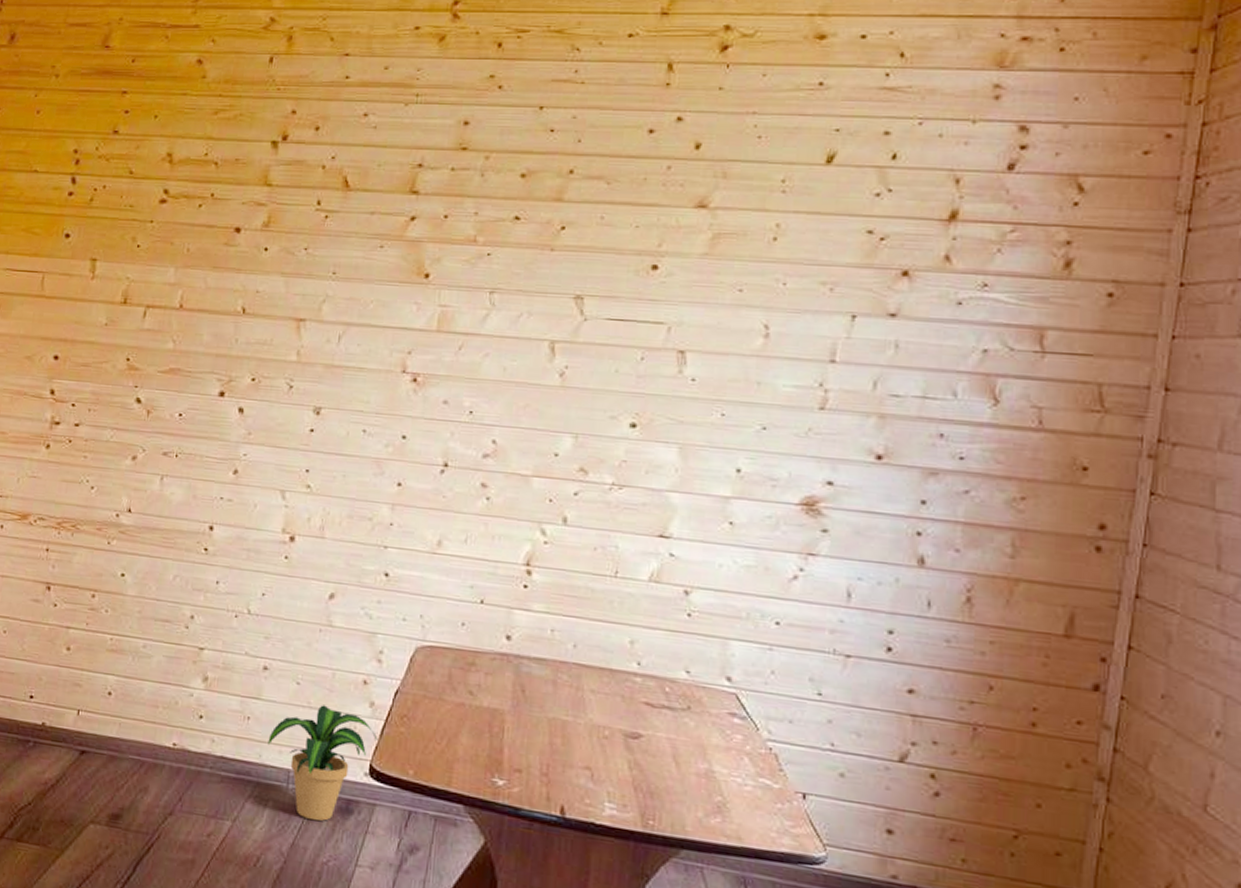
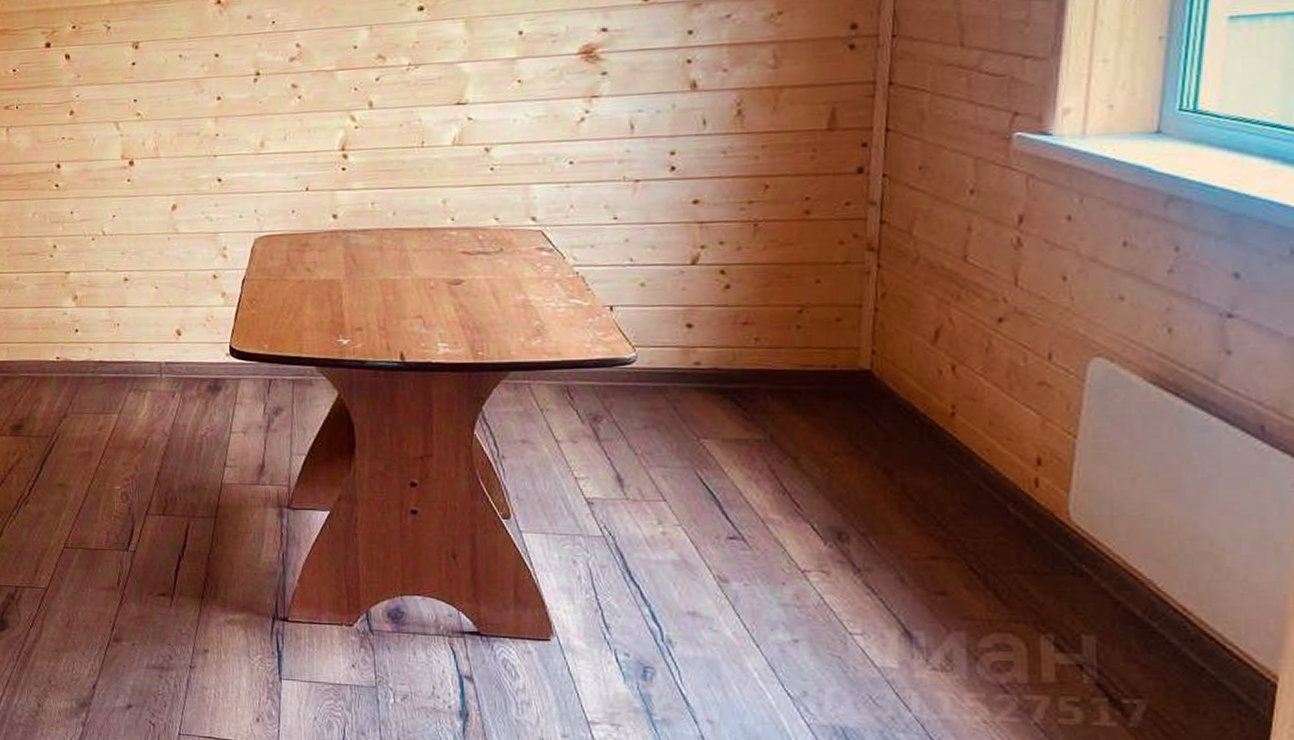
potted plant: present [268,705,378,821] -> none [138,302,233,402]

